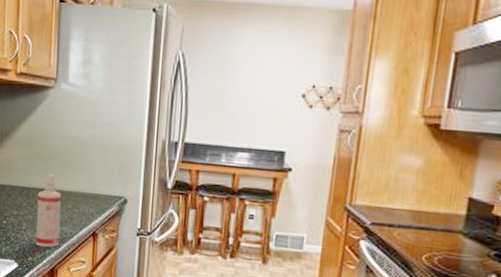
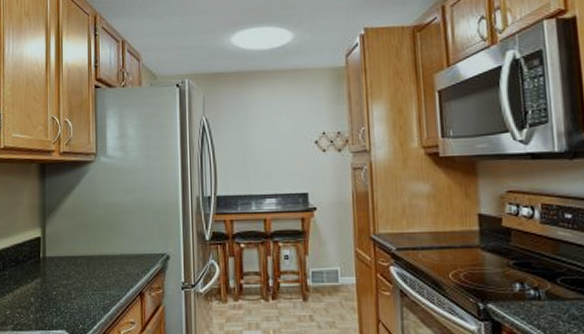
spray bottle: present [35,174,62,248] -> none [84,241,108,313]

